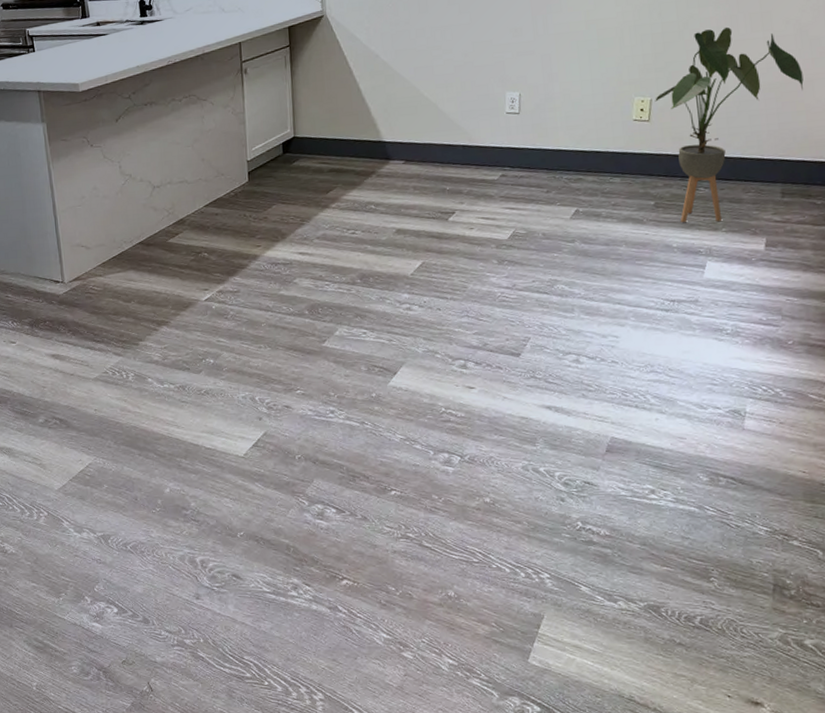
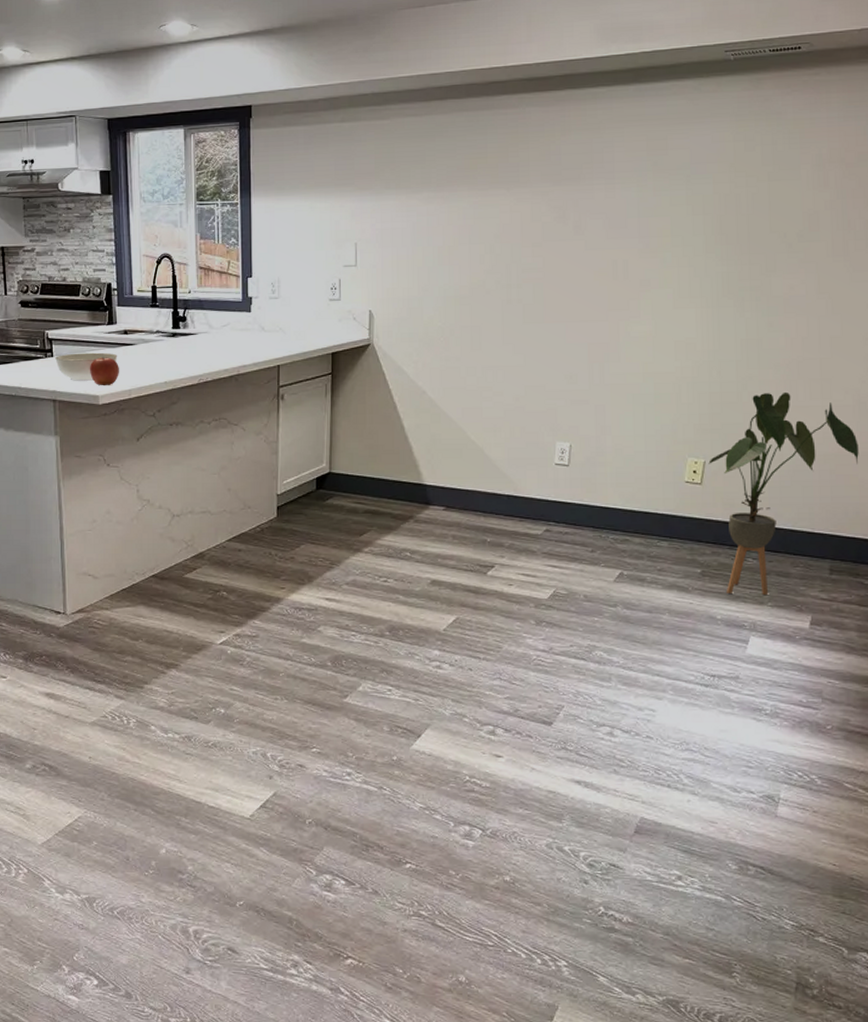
bowl: none [37,44,93,73] -> present [55,352,118,382]
fruit: none [68,48,95,75] -> present [90,357,119,387]

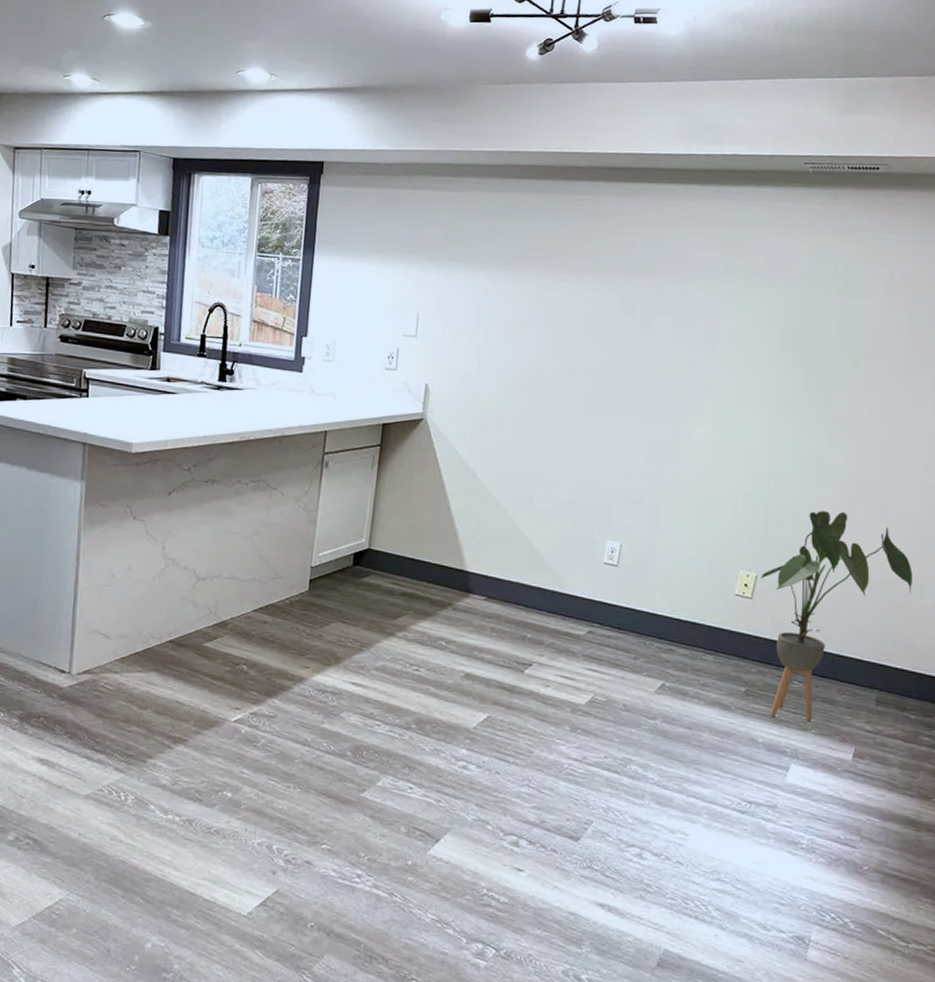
bowl: present [55,352,118,382] -> none [90,396,158,428]
fruit: present [90,357,119,387] -> none [126,403,158,434]

